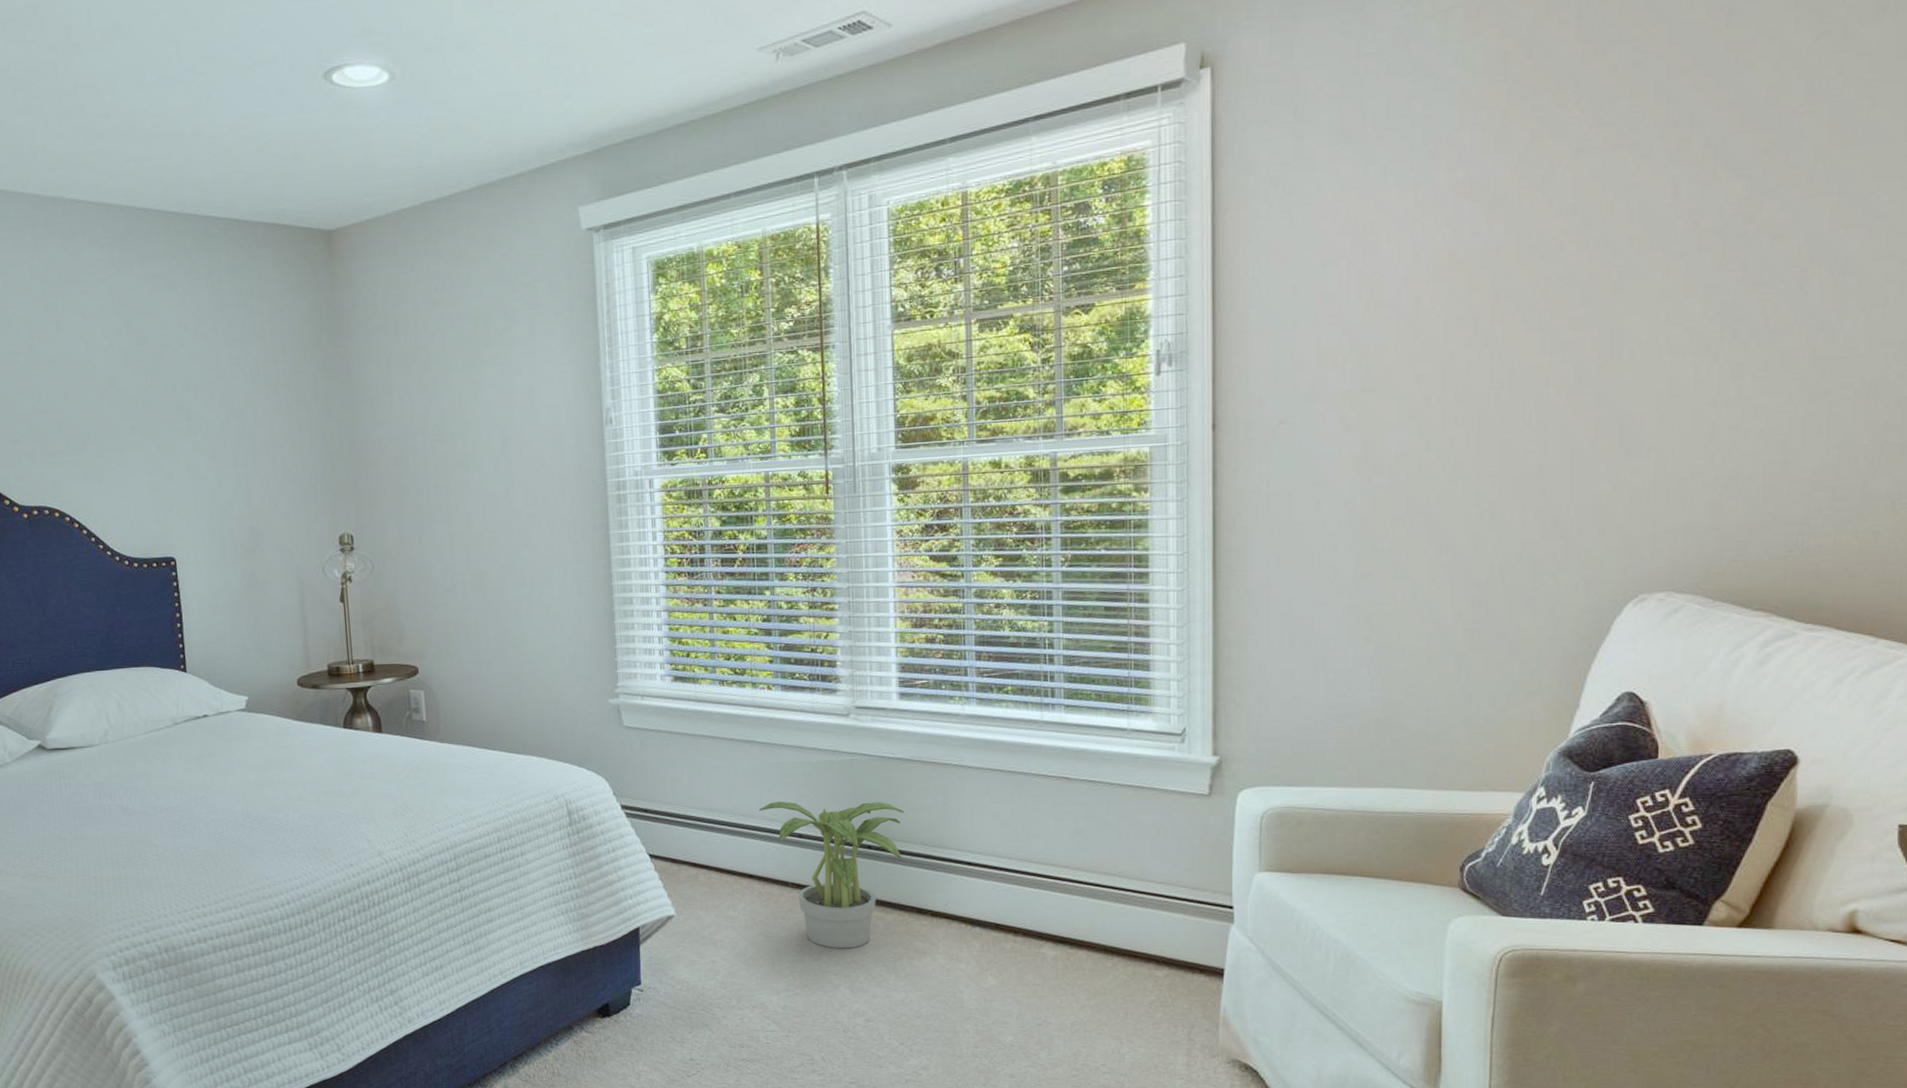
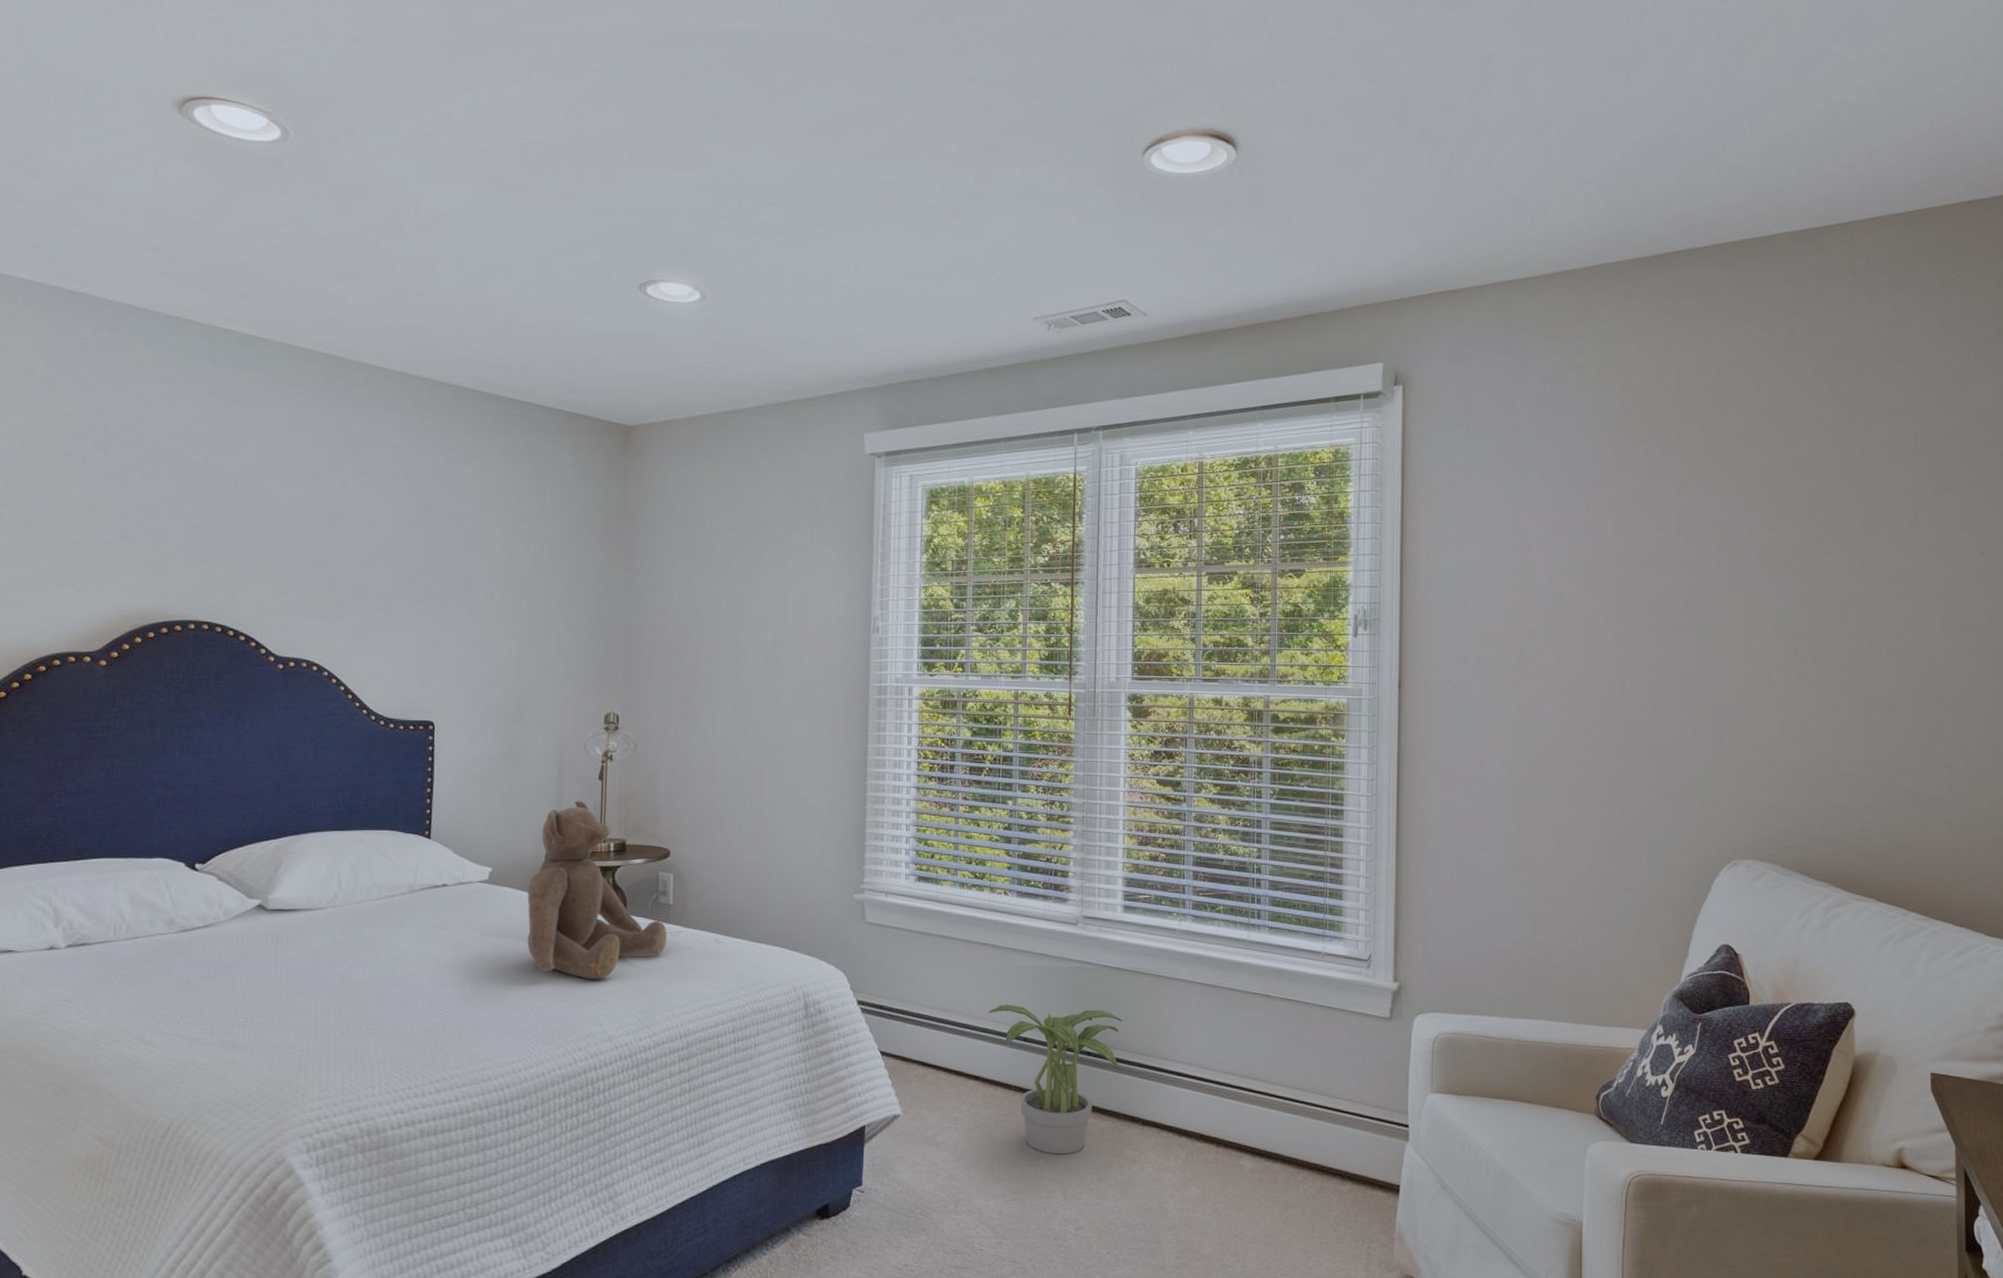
teddy bear: none [284,624,425,798] -> present [527,800,668,979]

